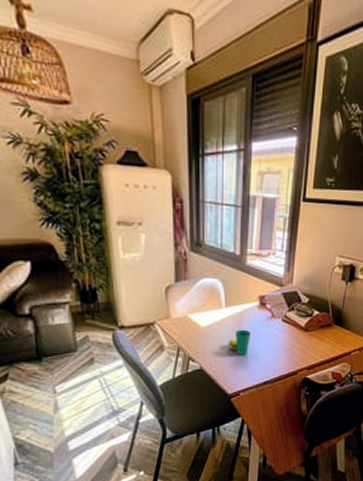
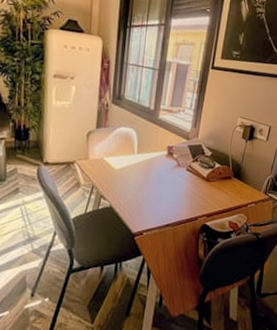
cup: present [227,329,251,355] -> none [136,174,158,198]

